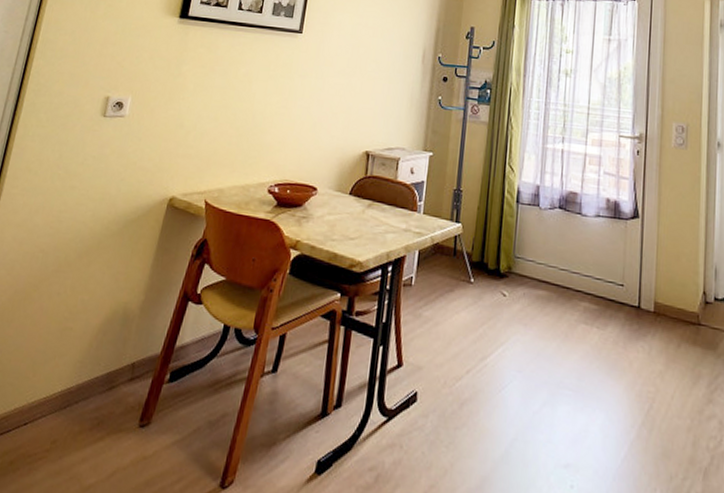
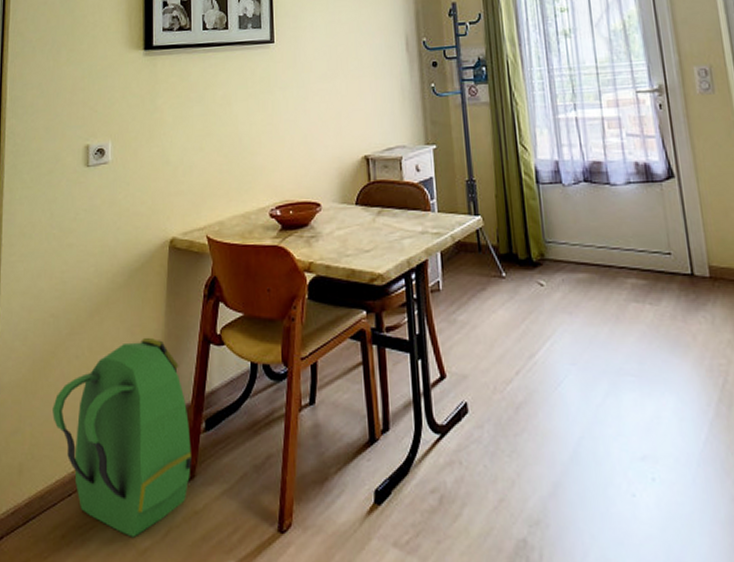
backpack: none [23,285,156,474] -> present [53,337,191,538]

